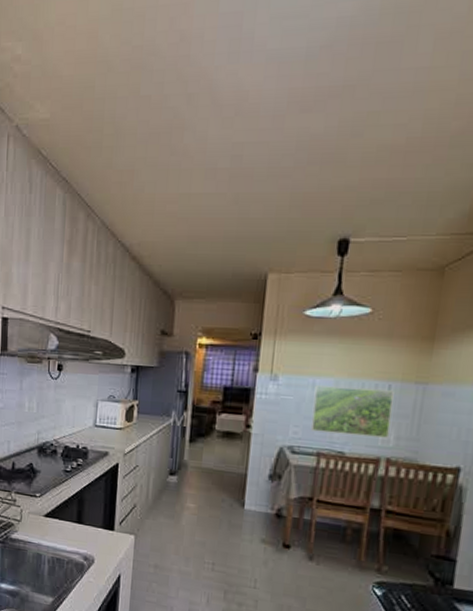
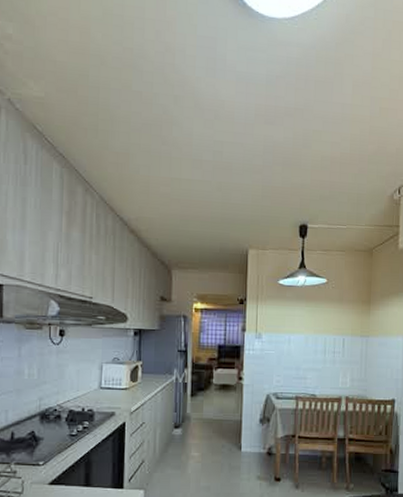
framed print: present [310,385,394,438] -> none [289,341,347,381]

